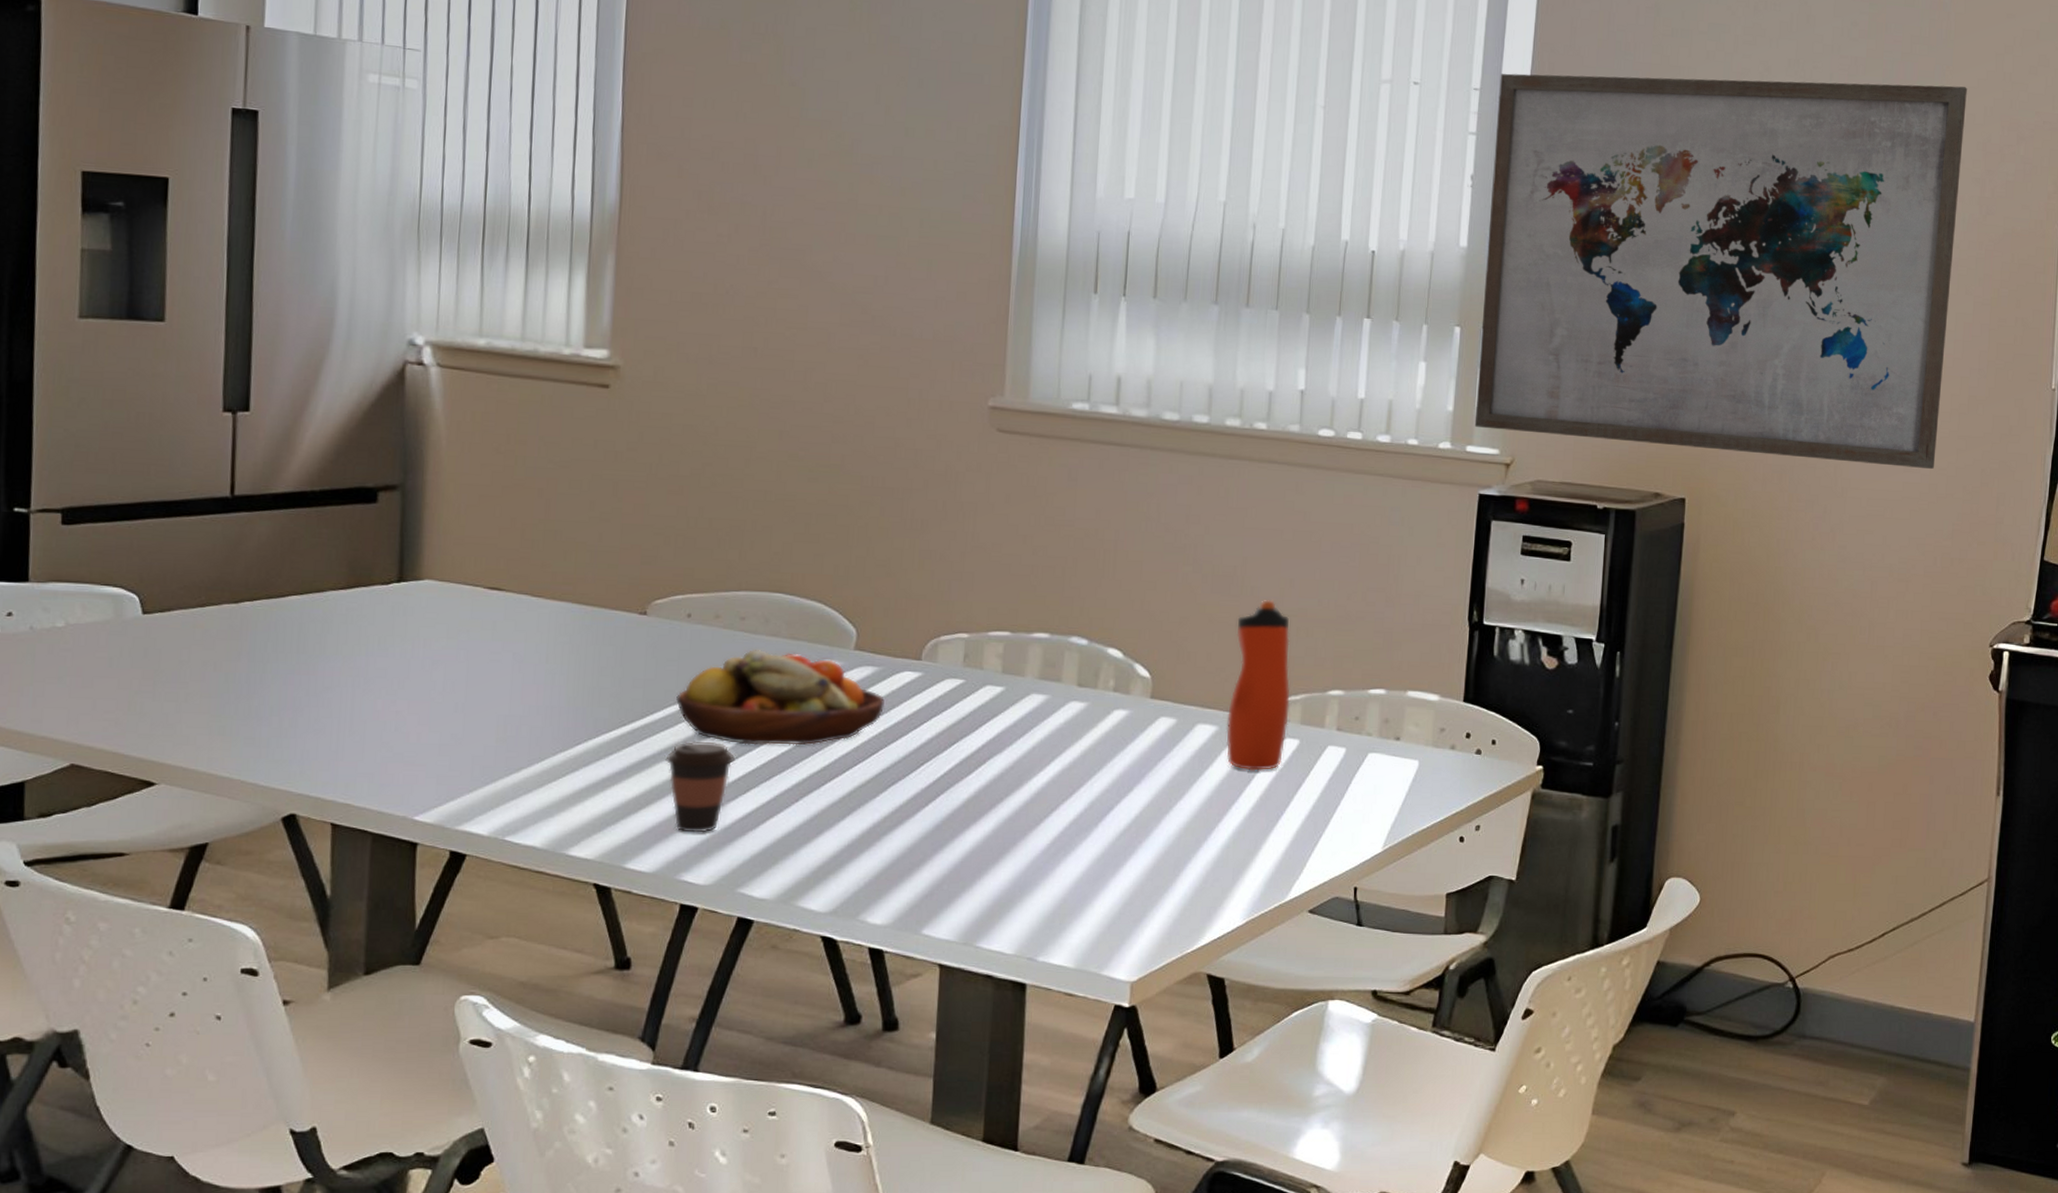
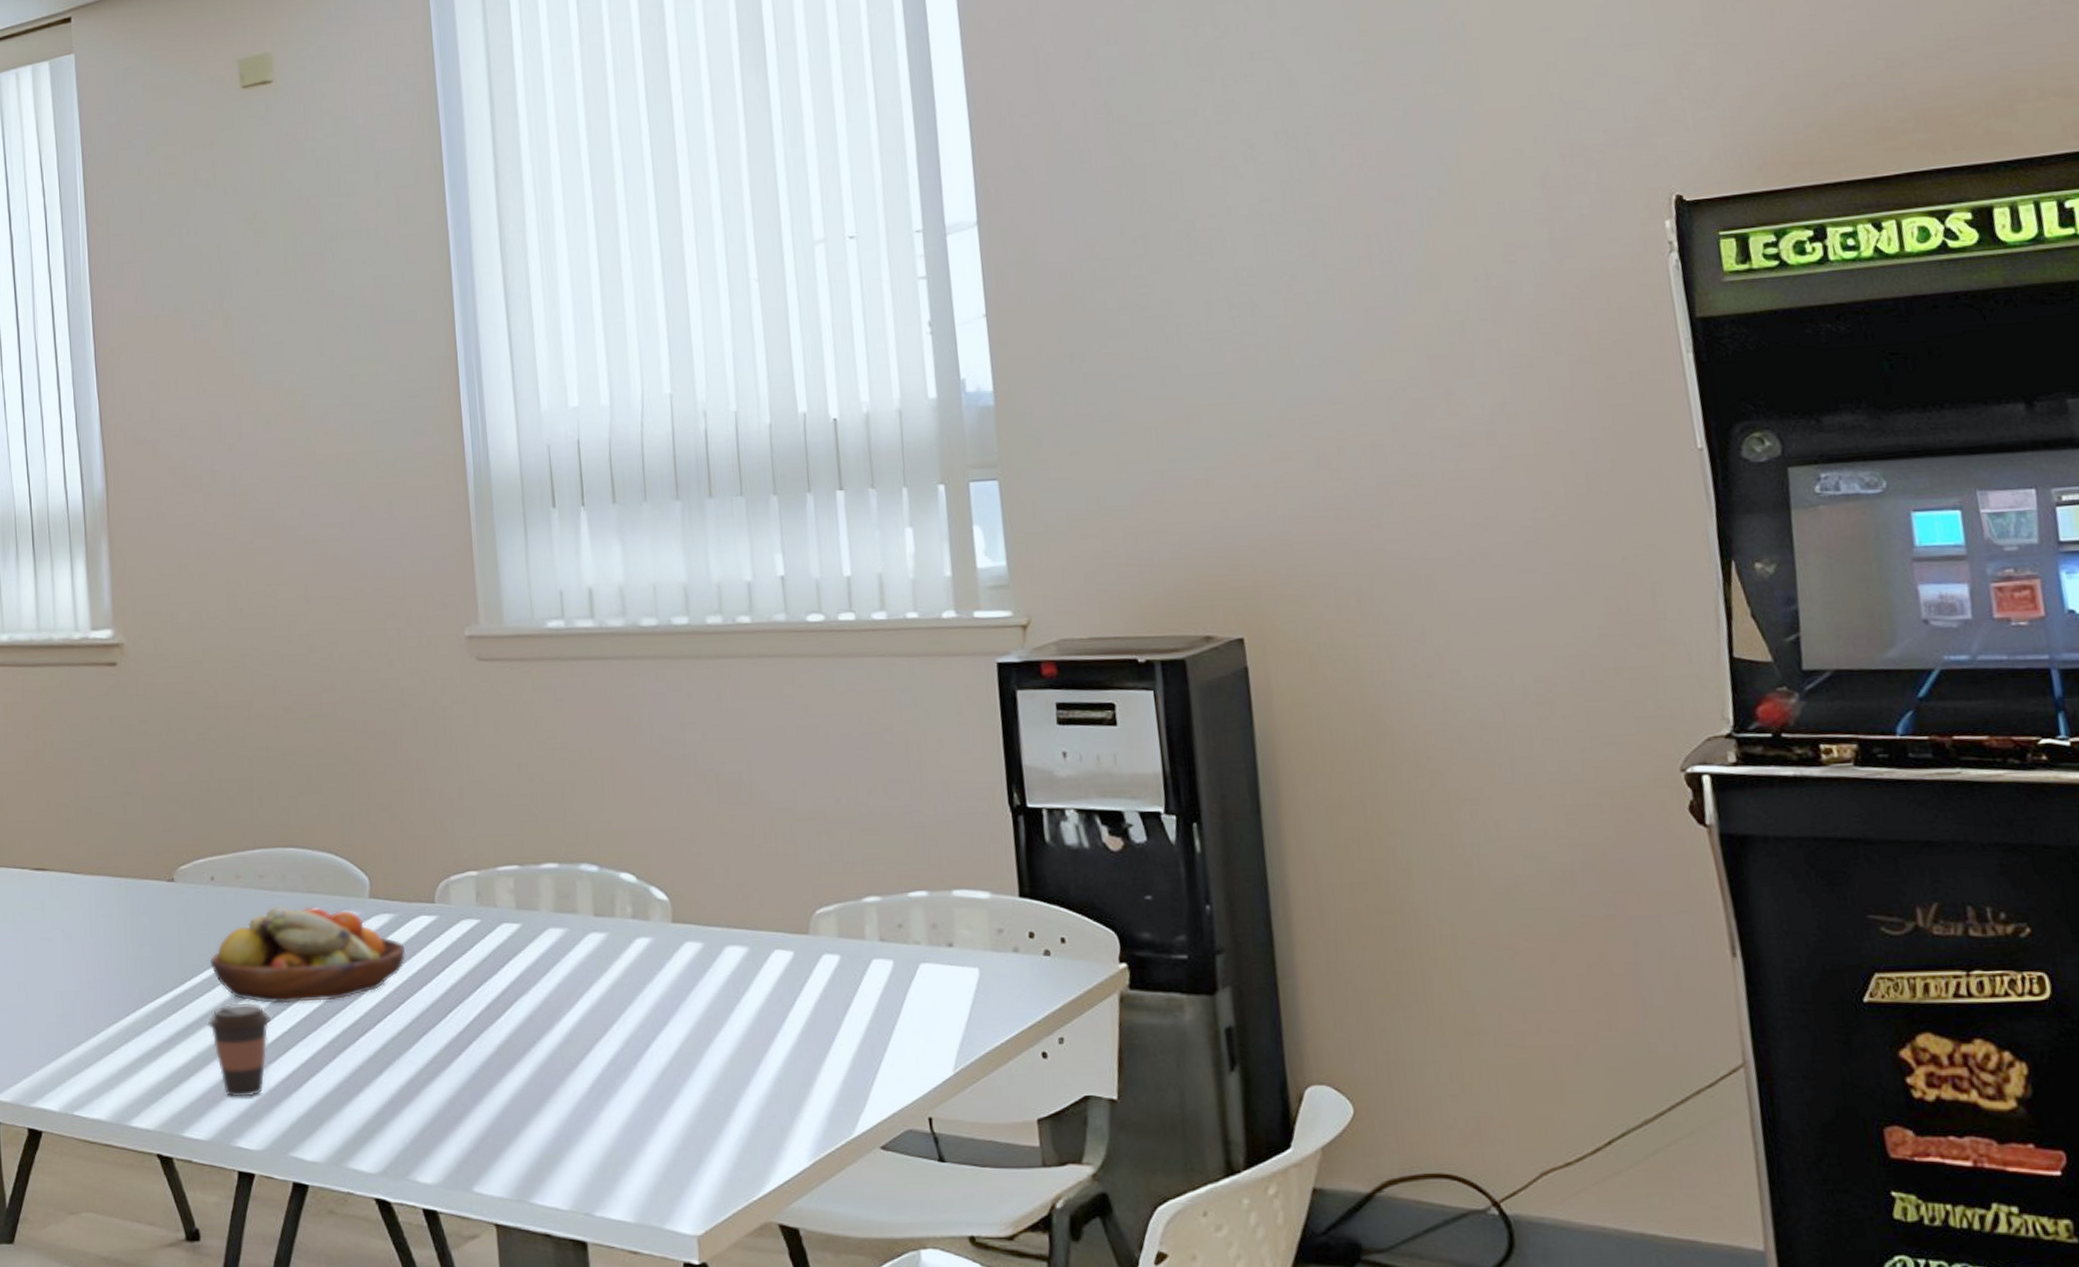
water bottle: present [1226,599,1291,771] -> none [751,803,825,994]
wall art: present [1474,73,1967,469] -> none [942,119,1557,590]

